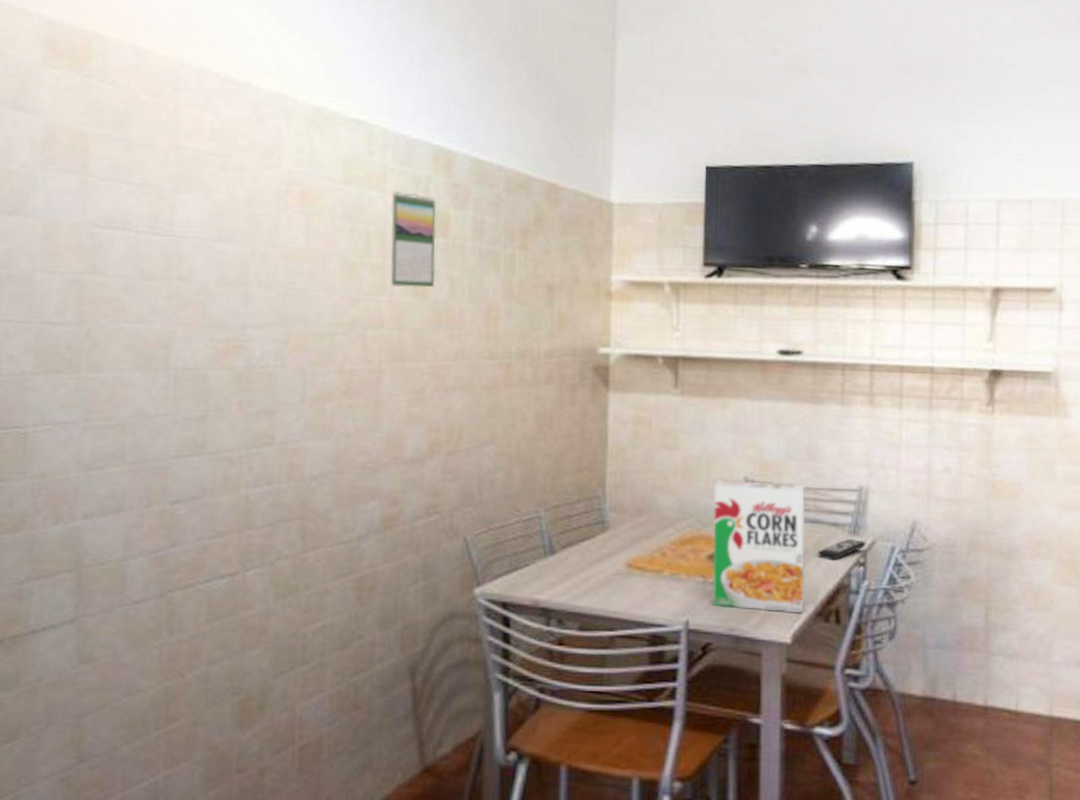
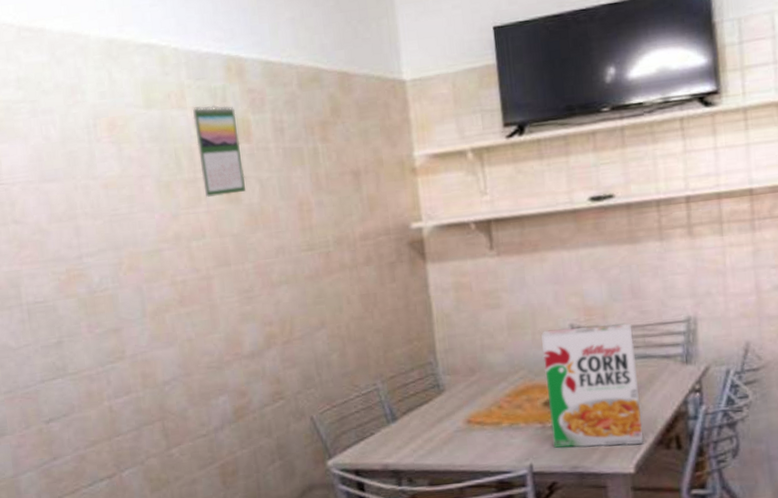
remote control: present [818,539,866,560] -> none [652,368,700,391]

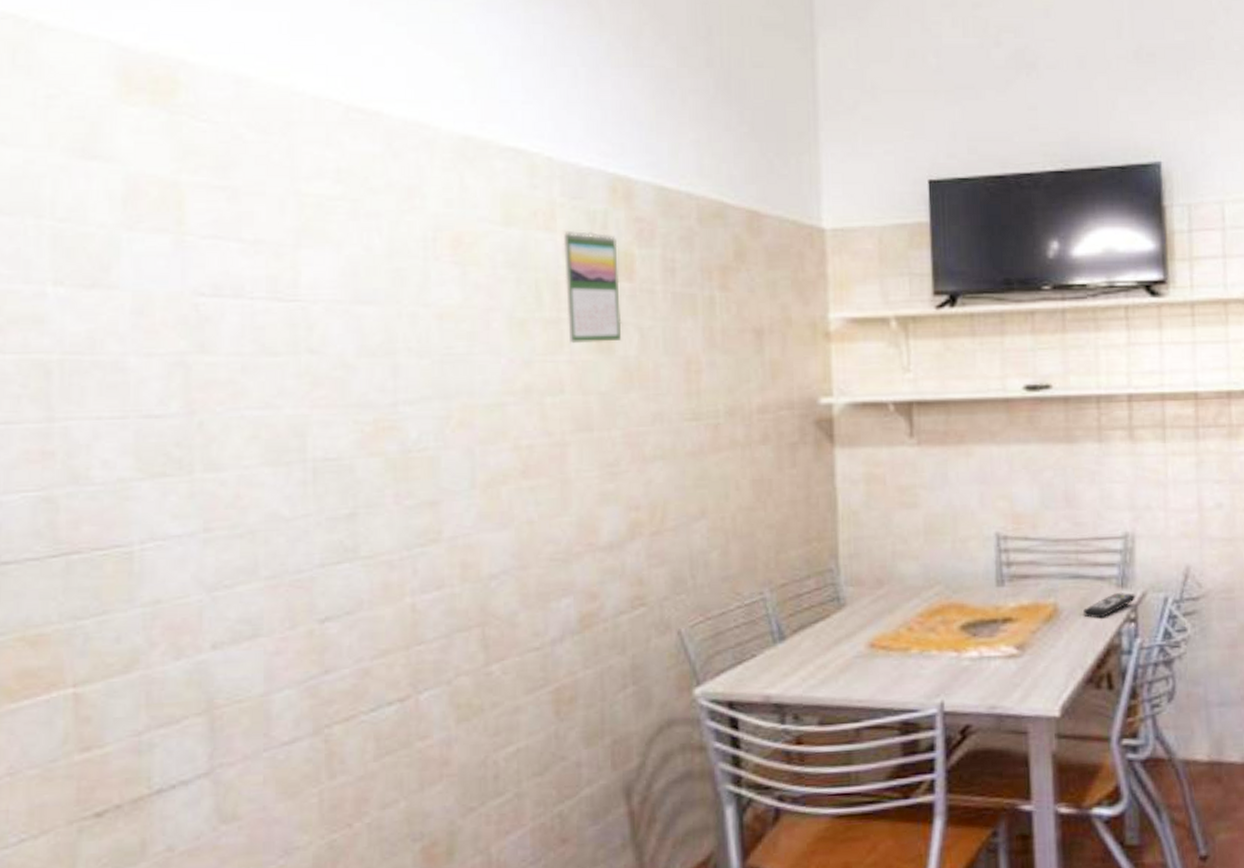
cereal box: present [541,323,644,448] -> none [962,535,1072,684]
remote control: none [652,368,700,391] -> present [1083,593,1136,619]

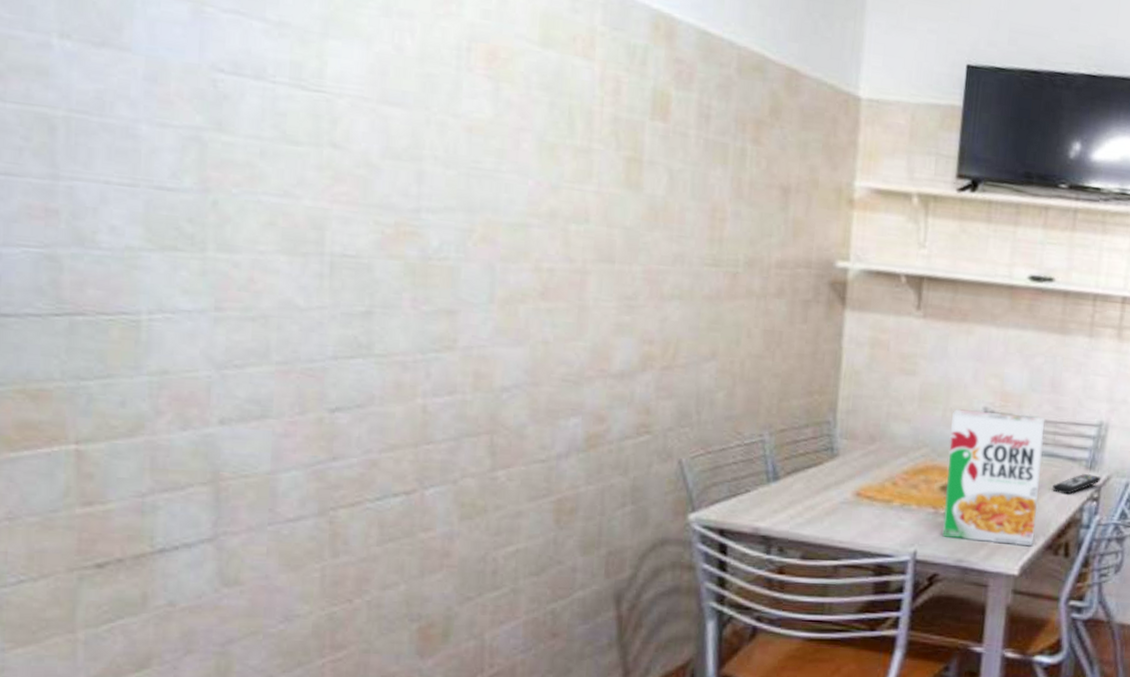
calendar: present [563,231,622,343] -> none [598,61,655,180]
cereal box: none [962,535,1072,684] -> present [942,409,1046,547]

